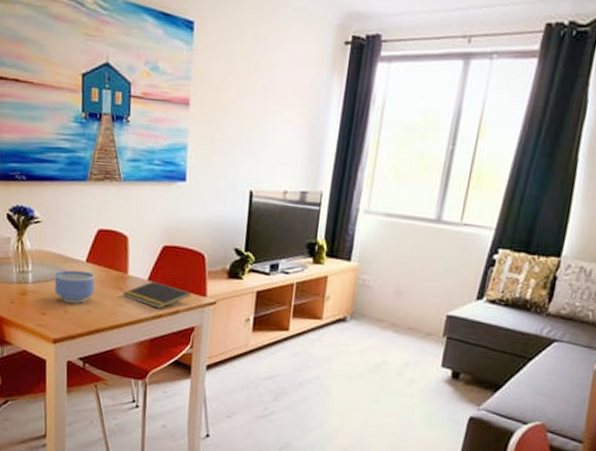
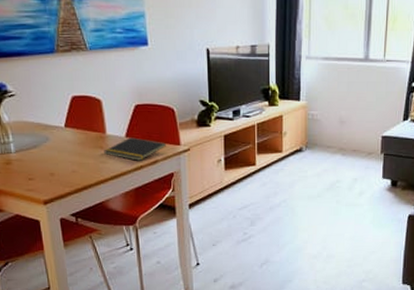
bowl: present [54,270,95,304] -> none [36,135,77,167]

